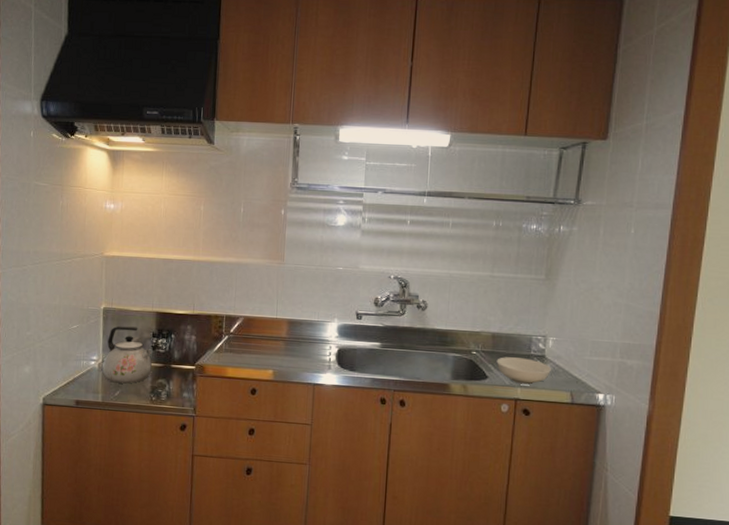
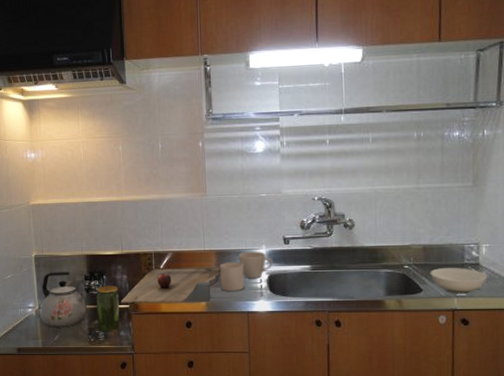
jar: none [160,345,186,392] -> present [96,286,120,332]
cutting board: none [186,332,291,371] -> present [120,267,221,303]
mug: none [289,332,314,362] -> present [220,262,244,291]
cup: none [309,323,344,351] -> present [238,251,274,279]

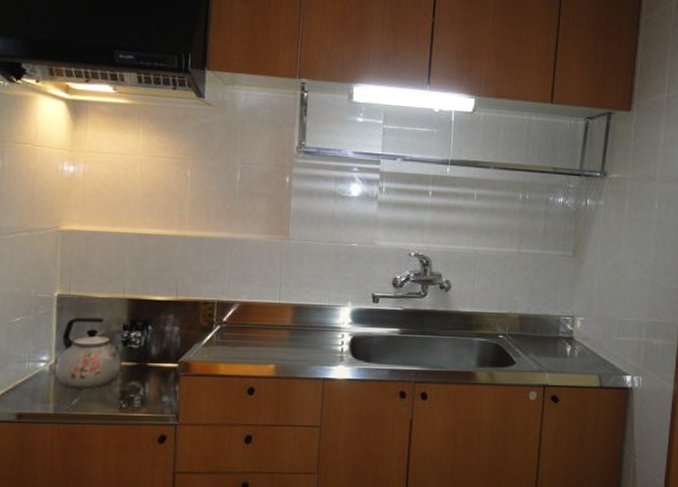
jar: present [96,286,120,332] -> none [133,338,166,397]
cutting board: present [120,267,221,303] -> none [167,321,297,365]
mug: present [220,262,244,291] -> none [294,319,324,354]
cup: present [238,251,274,279] -> none [318,308,359,340]
bowl: present [430,268,488,294] -> none [524,340,581,369]

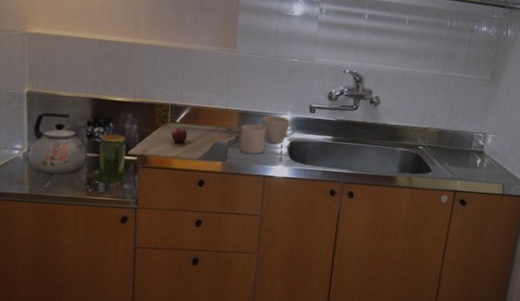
jar: none [133,338,166,397] -> present [98,134,126,184]
cutting board: none [167,321,297,365] -> present [127,122,242,162]
mug: none [294,319,324,354] -> present [239,124,266,154]
cup: none [318,308,359,340] -> present [261,115,297,144]

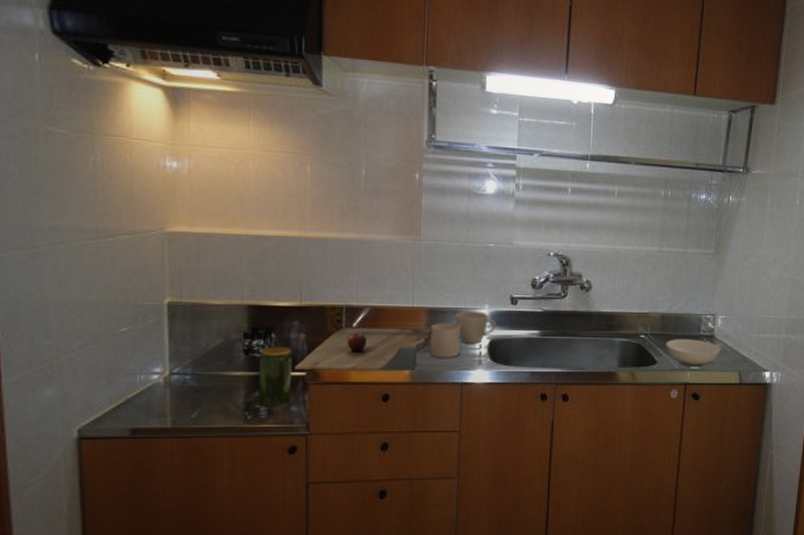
kettle: present [28,112,88,175] -> none [170,325,246,401]
bowl: none [440,152,489,178] -> present [665,339,721,367]

